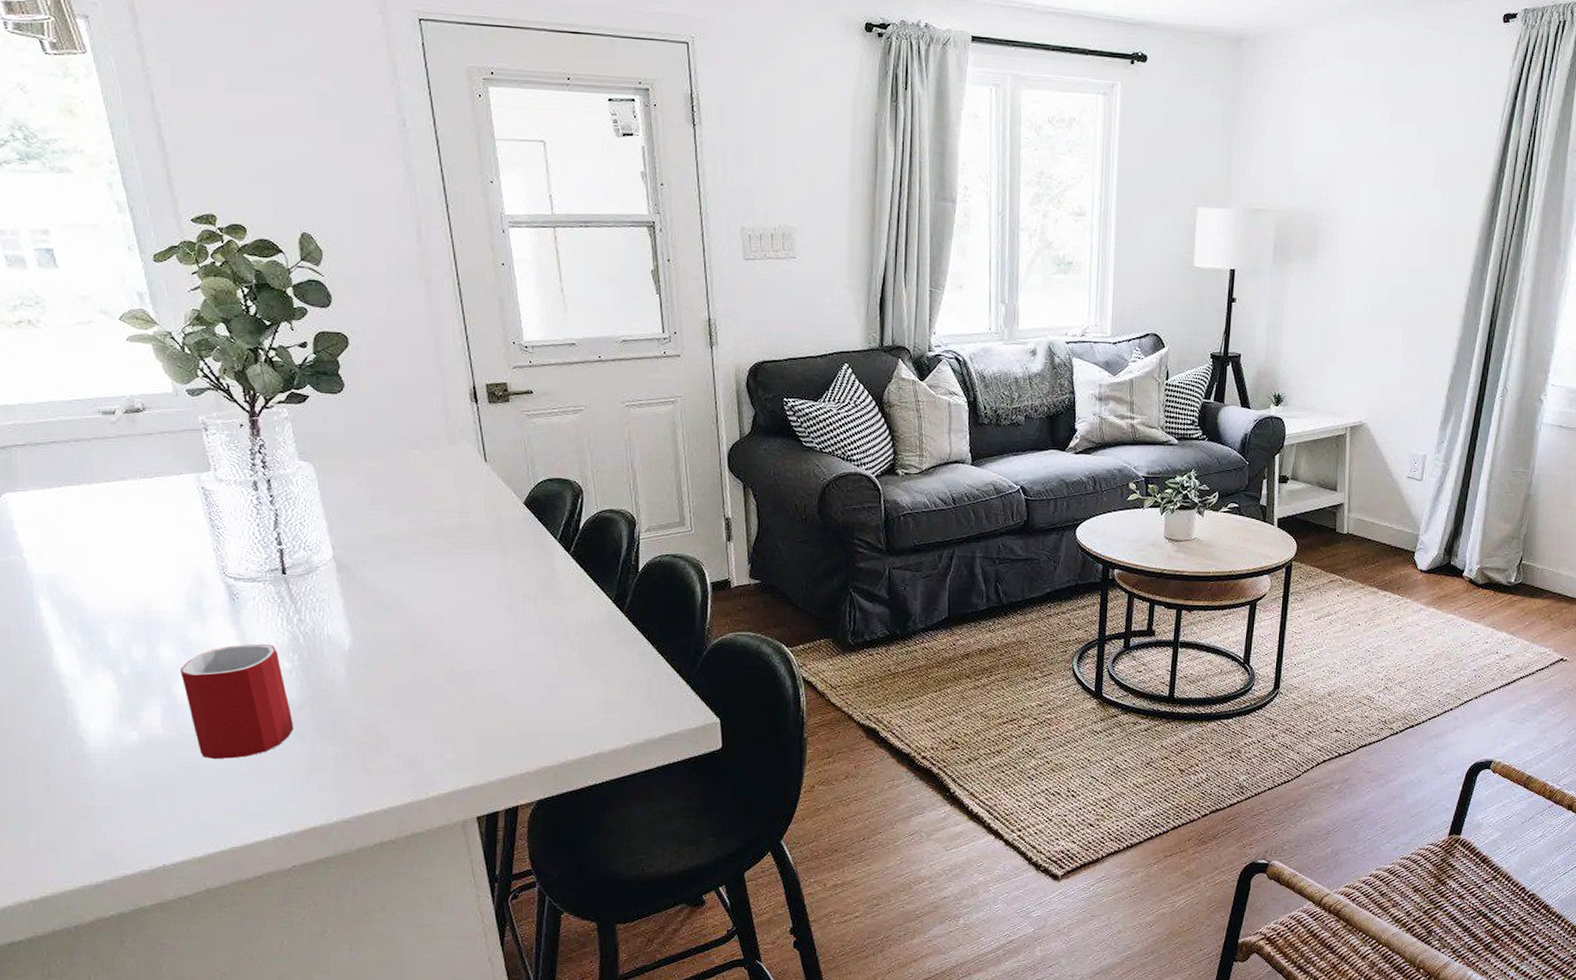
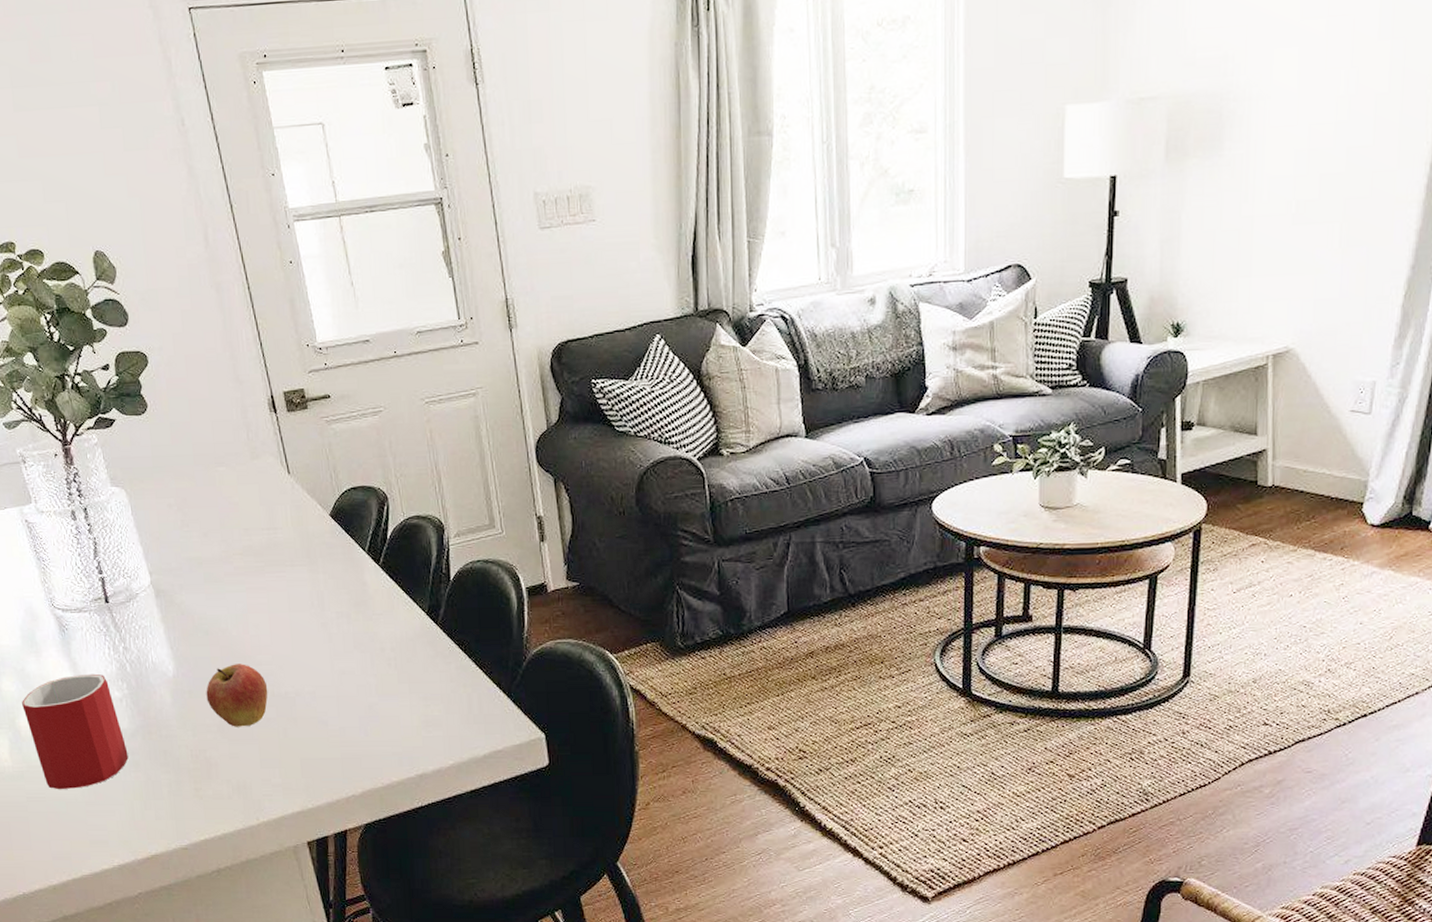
fruit: none [383,640,448,703] -> present [206,664,268,727]

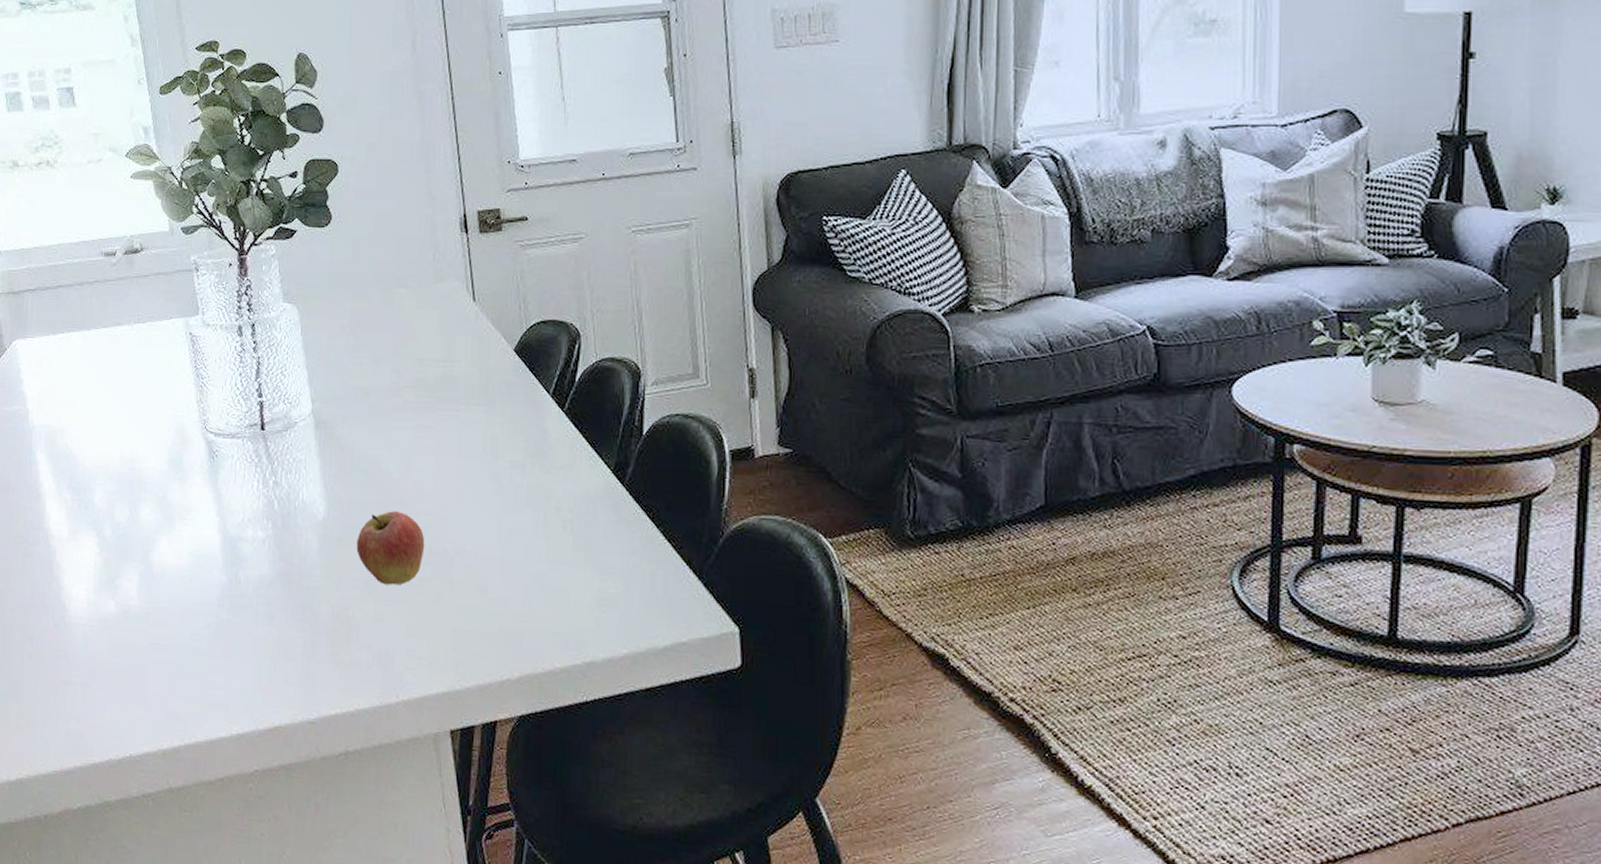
mug: present [22,673,129,790] -> none [158,508,264,639]

